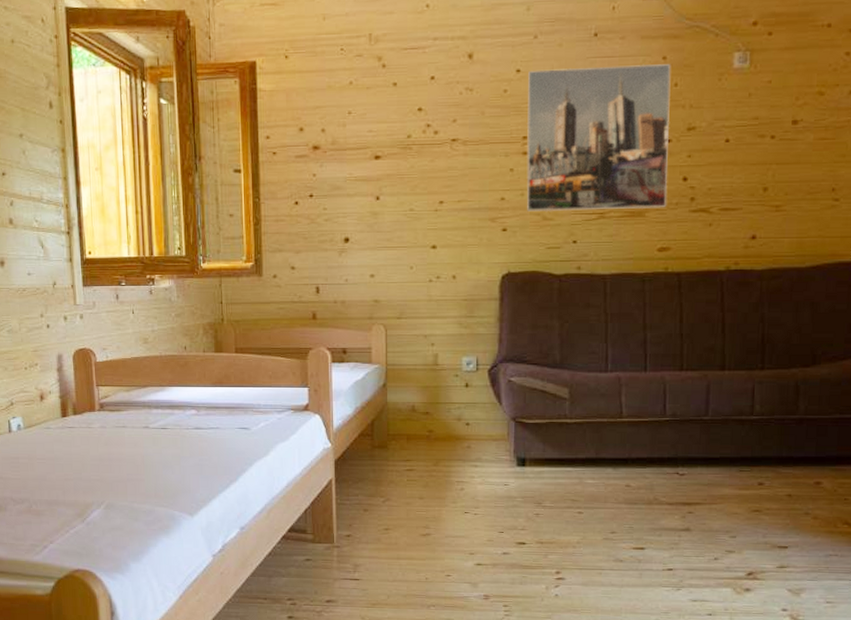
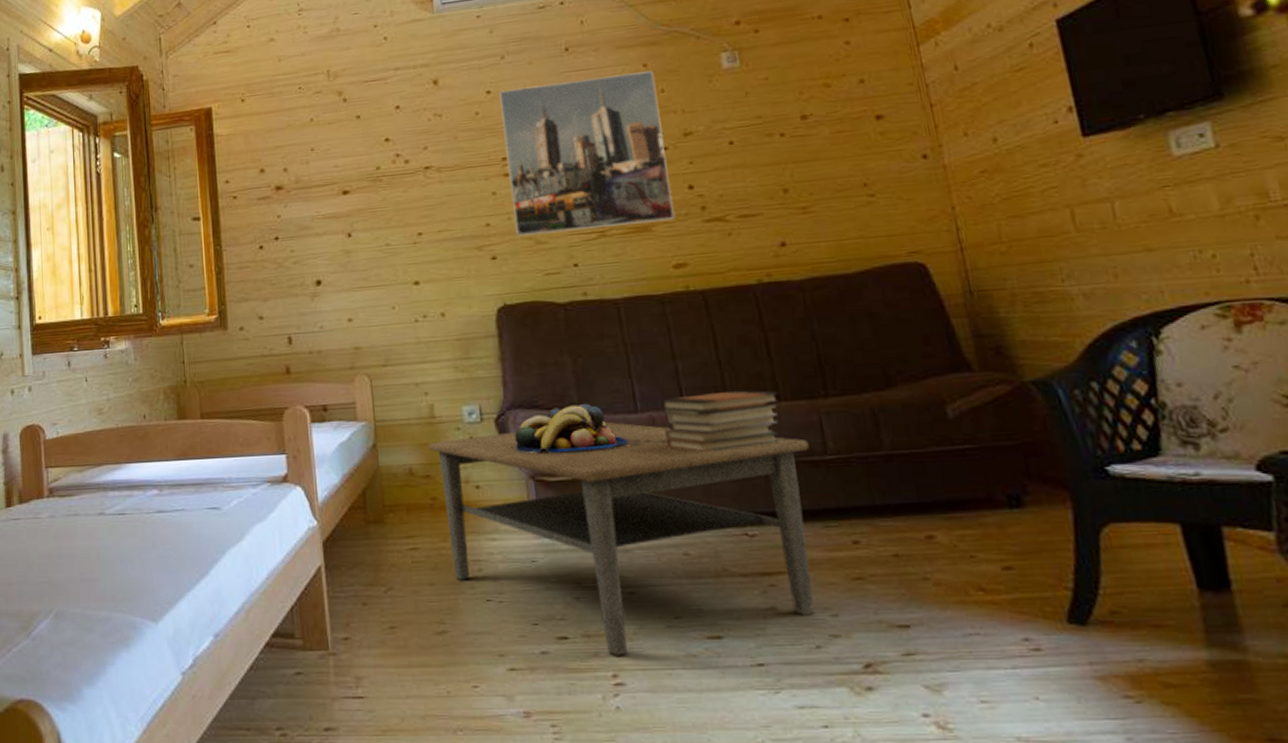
coffee table: none [430,377,741,558] -> present [428,421,815,656]
fruit bowl: none [502,361,596,402] -> present [514,403,628,455]
book stack: none [627,359,724,407] -> present [661,390,779,452]

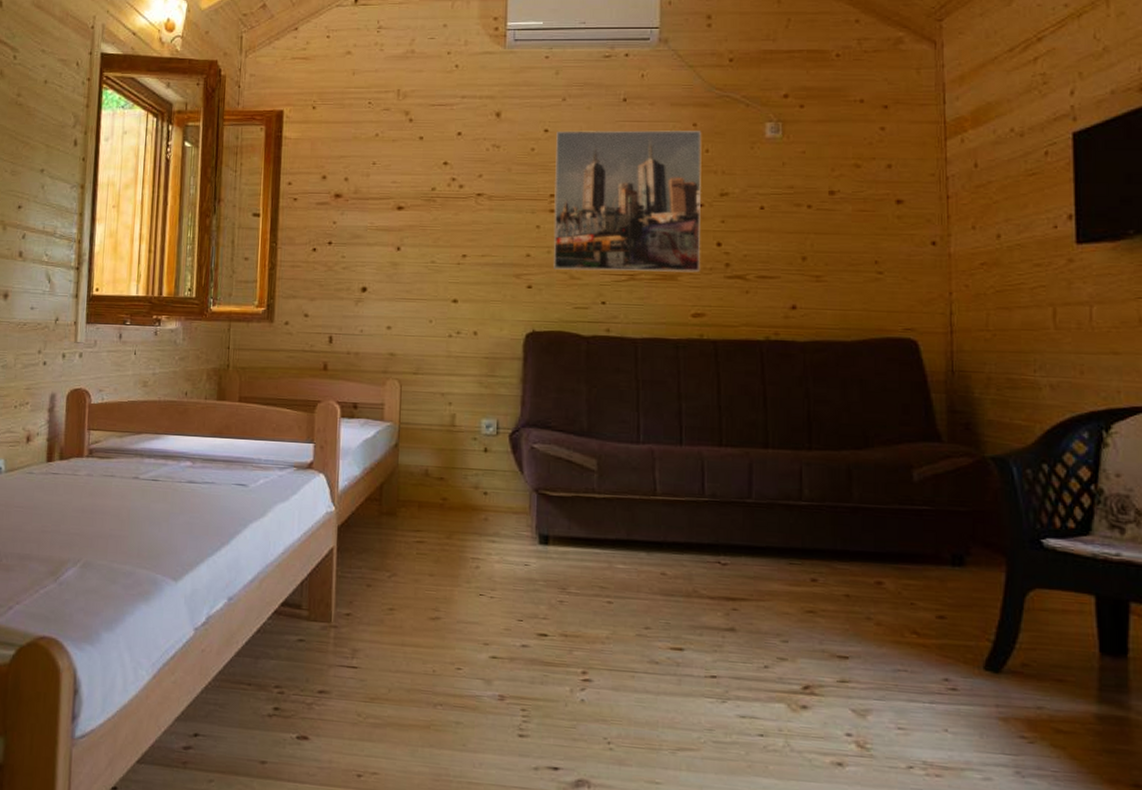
coffee table: present [428,421,815,656] -> none [446,447,787,656]
fruit bowl: present [514,403,628,455] -> none [524,429,627,474]
book stack: present [661,390,779,452] -> none [661,433,767,486]

